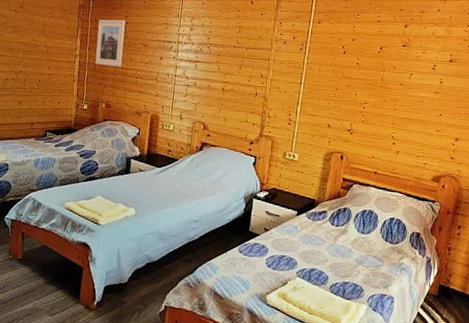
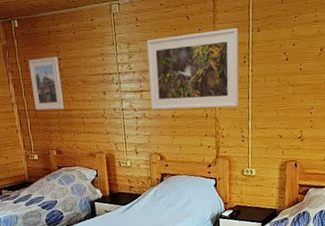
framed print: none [202,16,300,90] -> present [146,28,239,110]

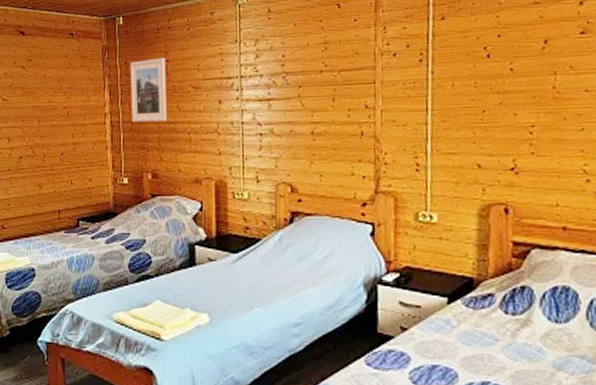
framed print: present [146,28,239,110] -> none [280,16,413,125]

